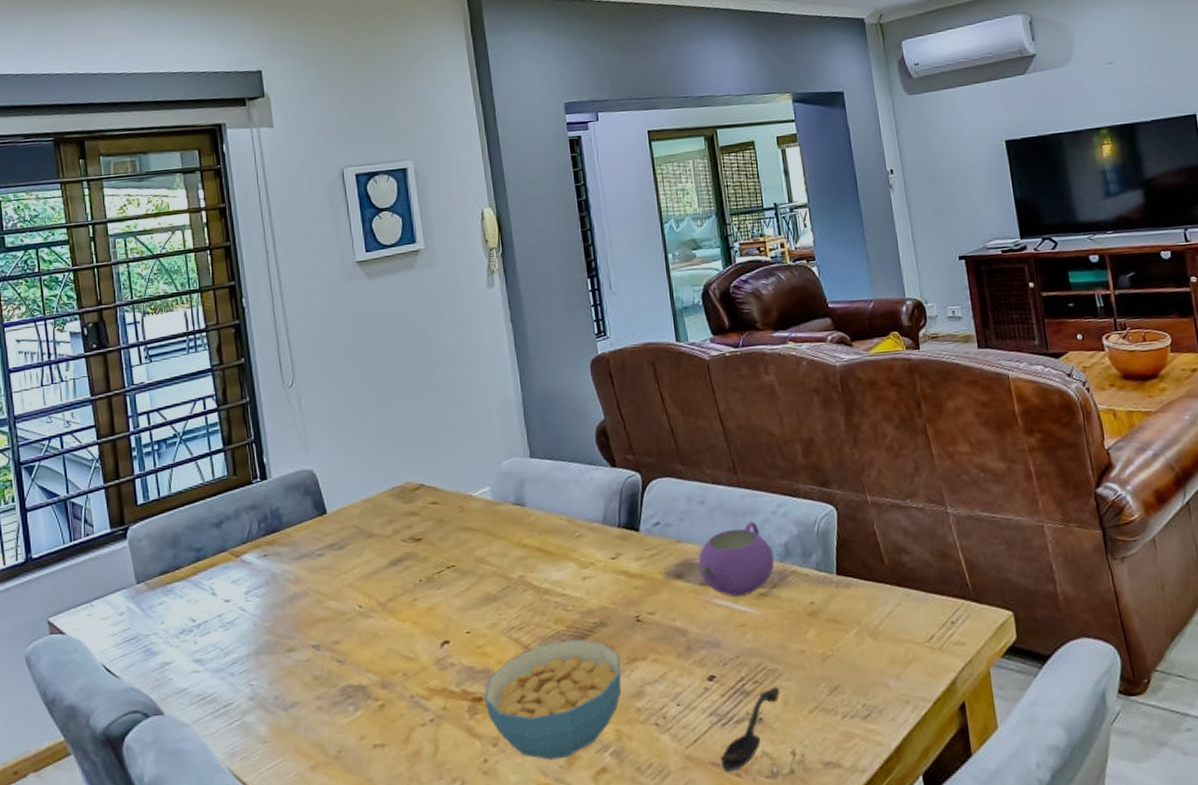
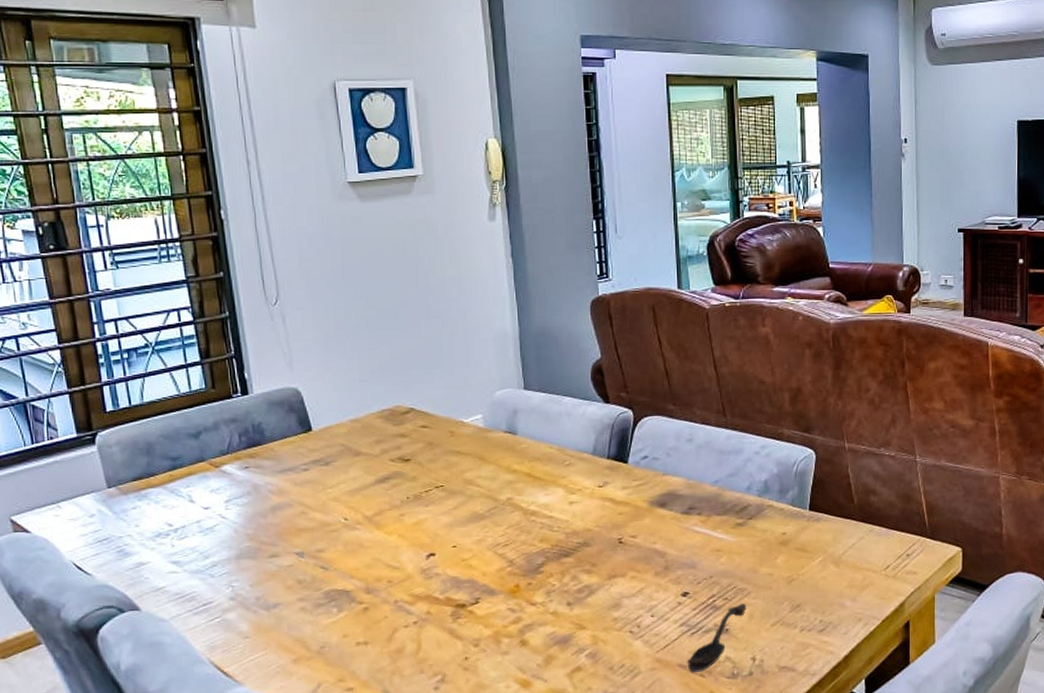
cereal bowl: present [484,639,622,760] -> none [467,557,601,659]
teapot: present [698,522,775,596] -> none [682,460,753,525]

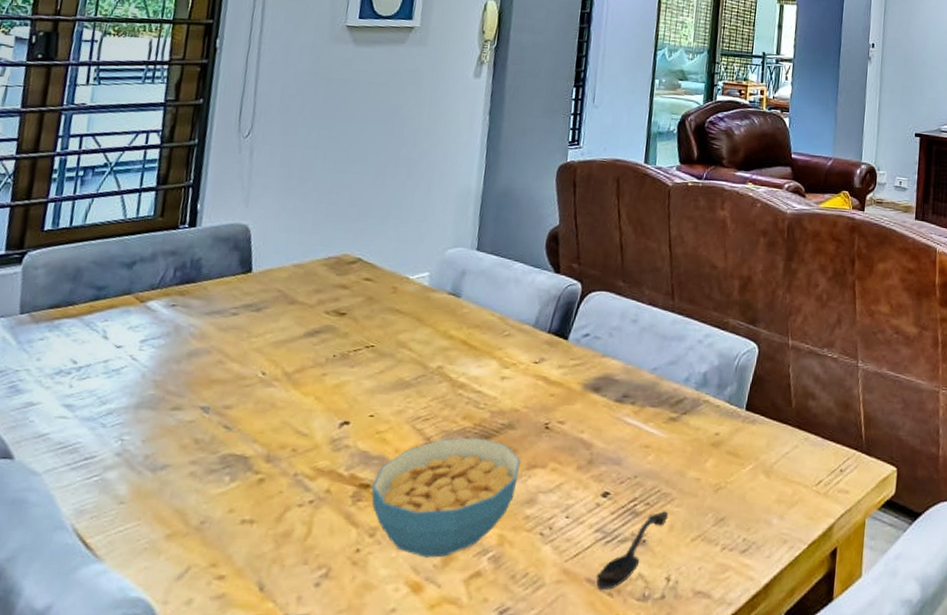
cereal bowl: none [467,557,601,659] -> present [371,437,521,558]

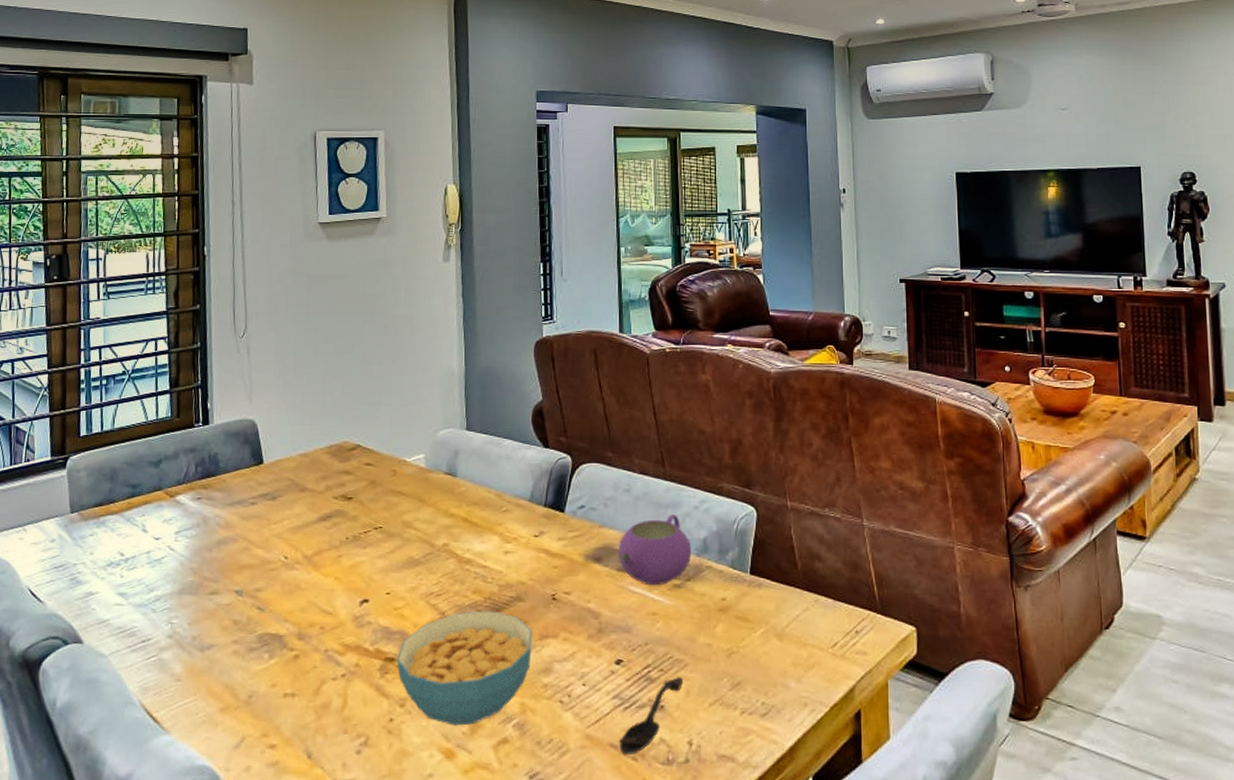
teapot: none [617,347,692,417] -> present [618,514,692,585]

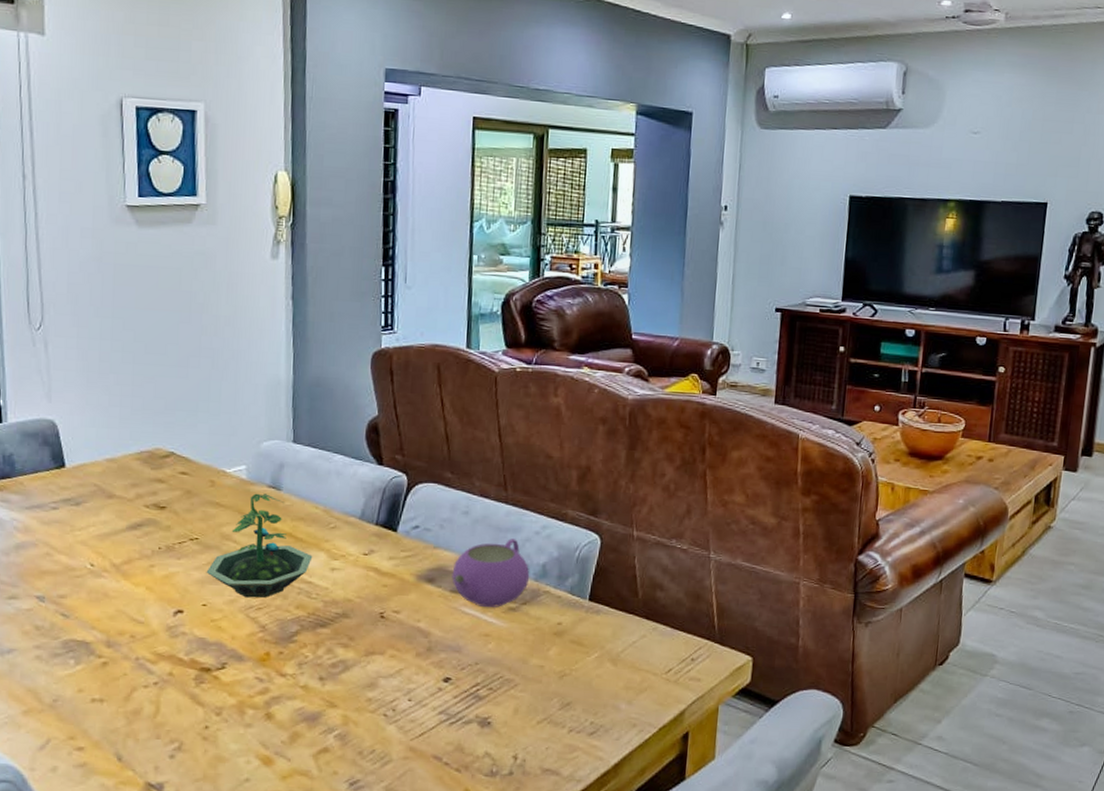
terrarium: none [389,480,487,585] -> present [206,493,313,598]
cereal bowl: present [396,611,532,726] -> none [212,626,358,735]
spoon: present [618,677,684,756] -> none [442,696,513,767]

